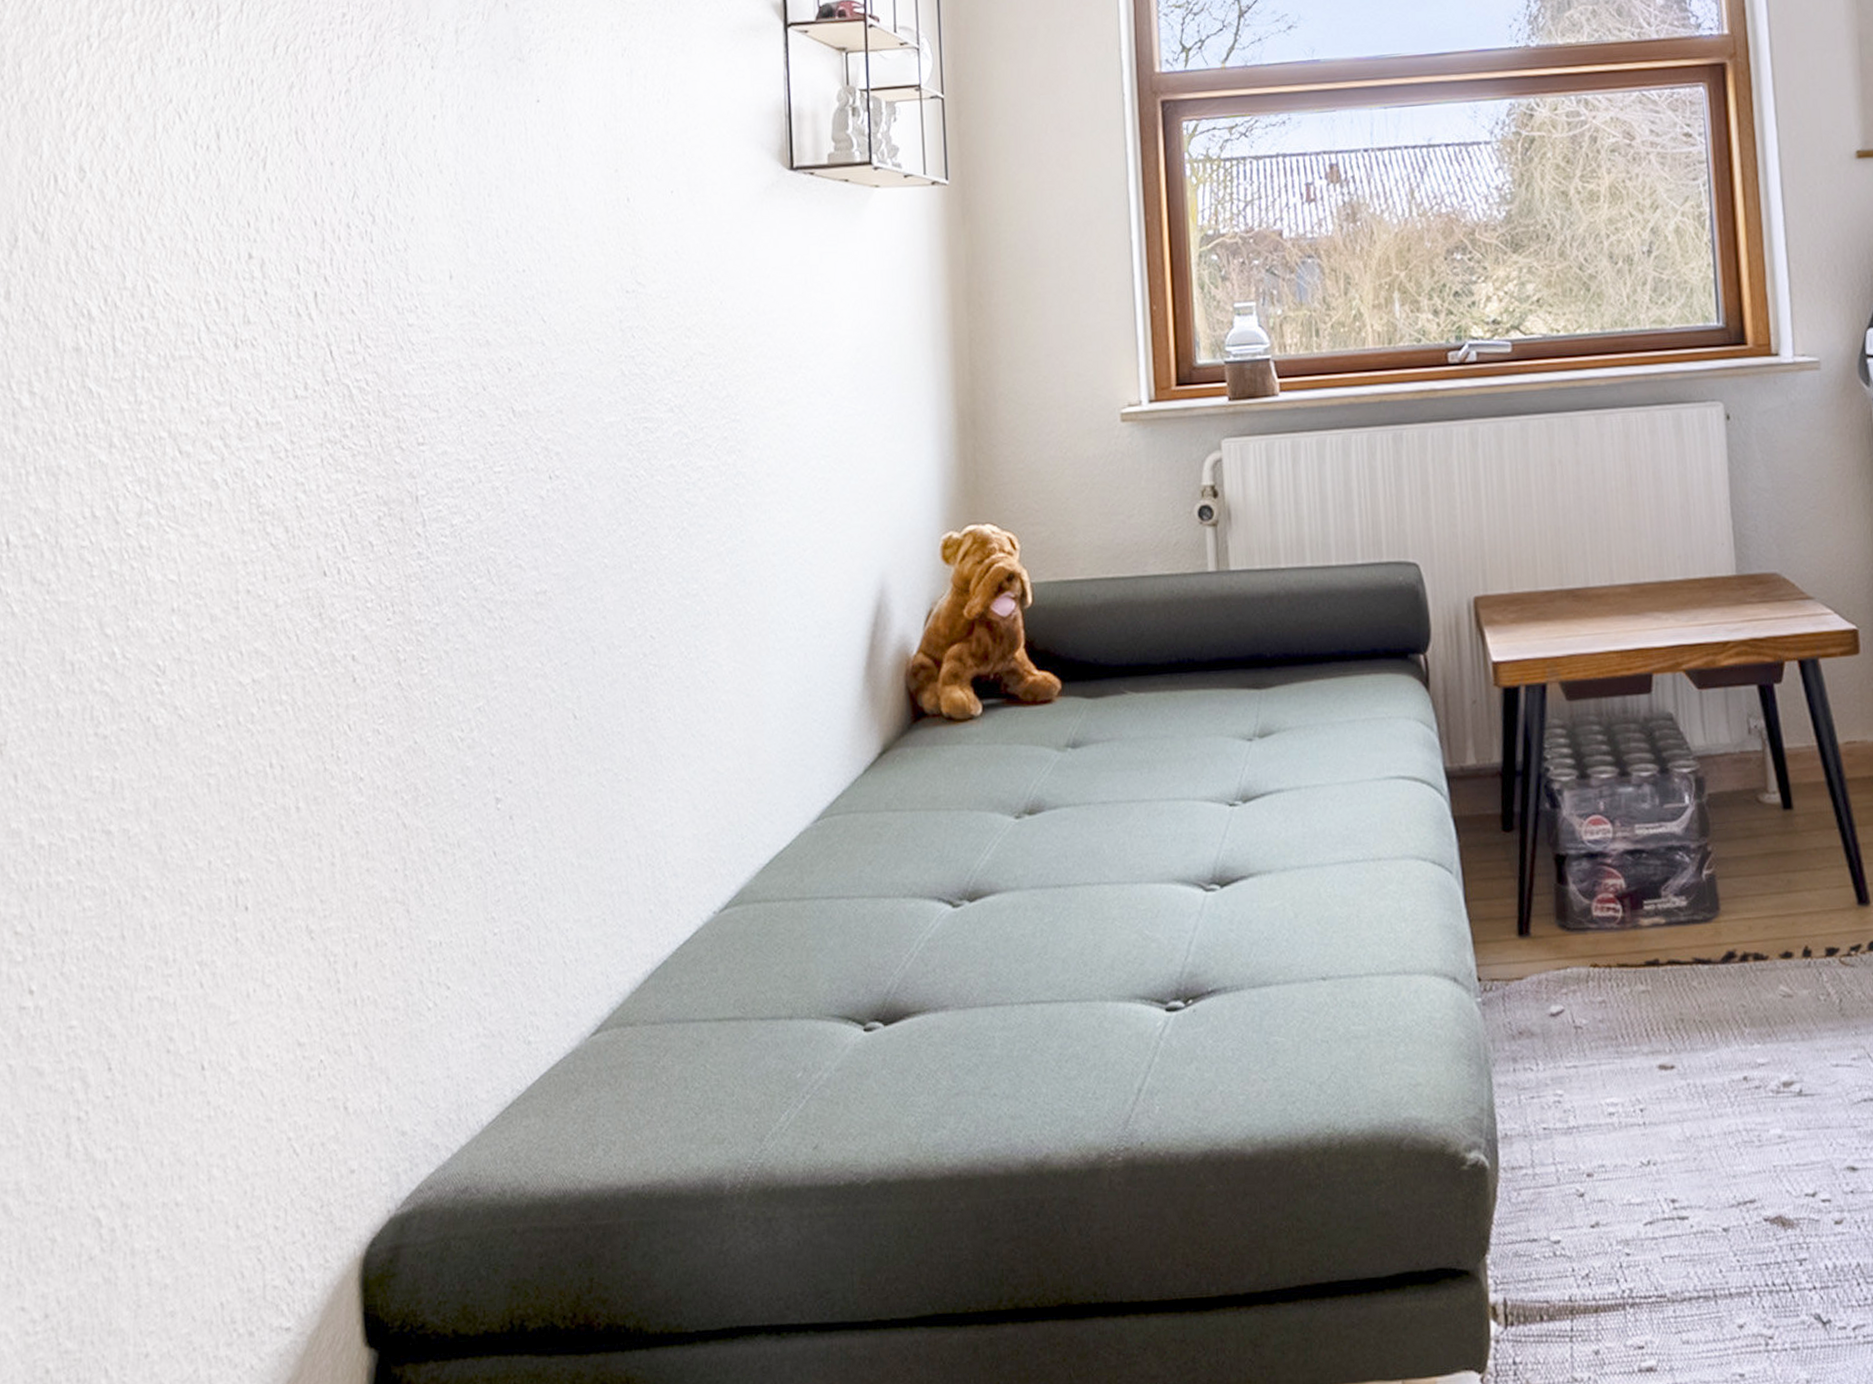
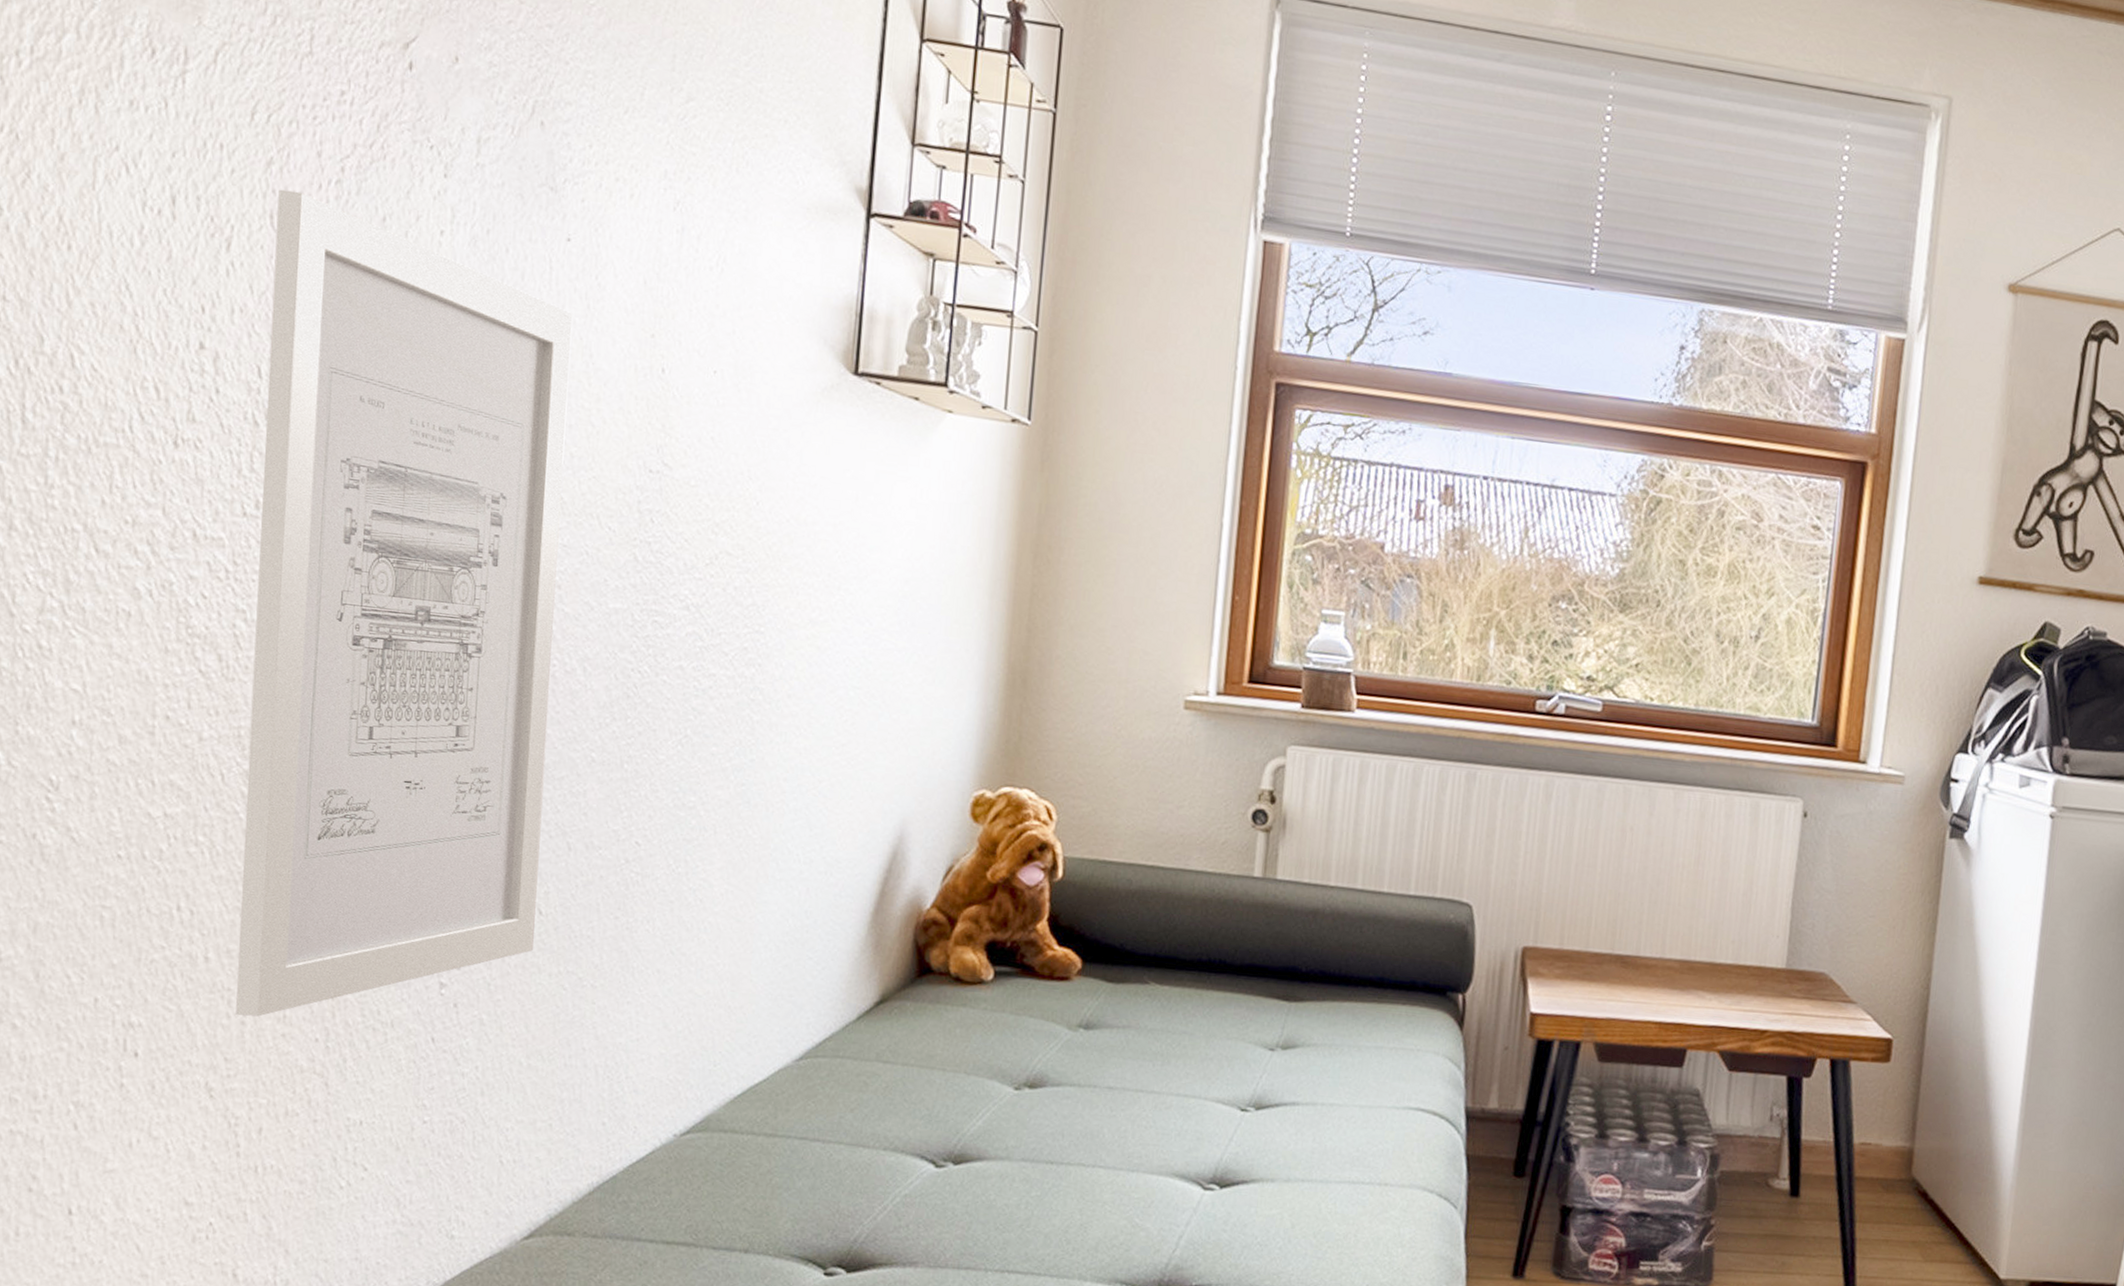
wall art: none [300,106,572,857] -> present [236,189,573,1017]

